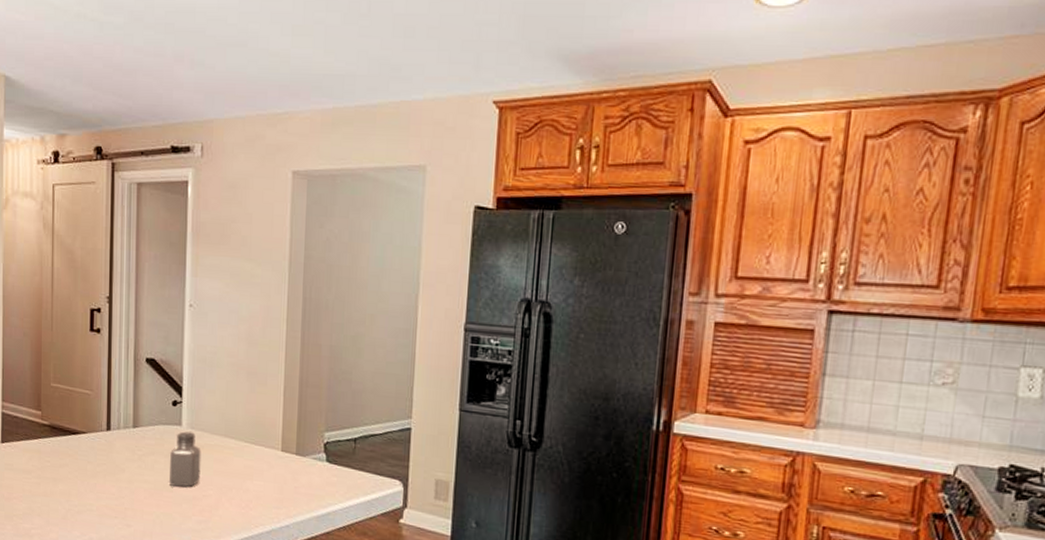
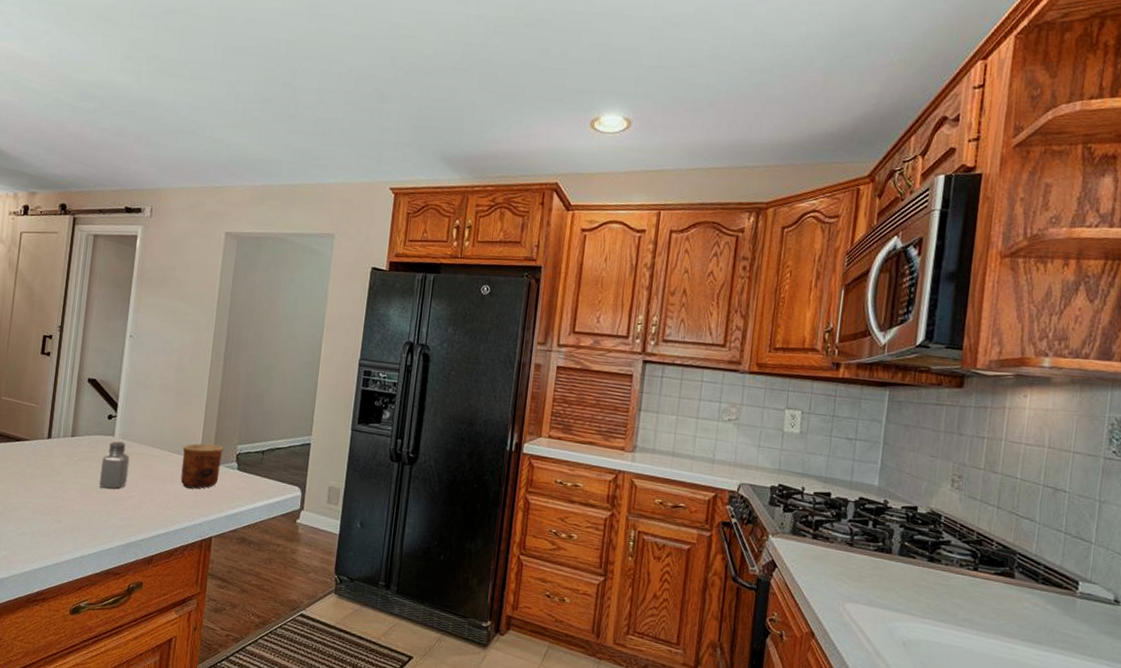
cup: none [261,431,308,486] -> present [180,443,223,489]

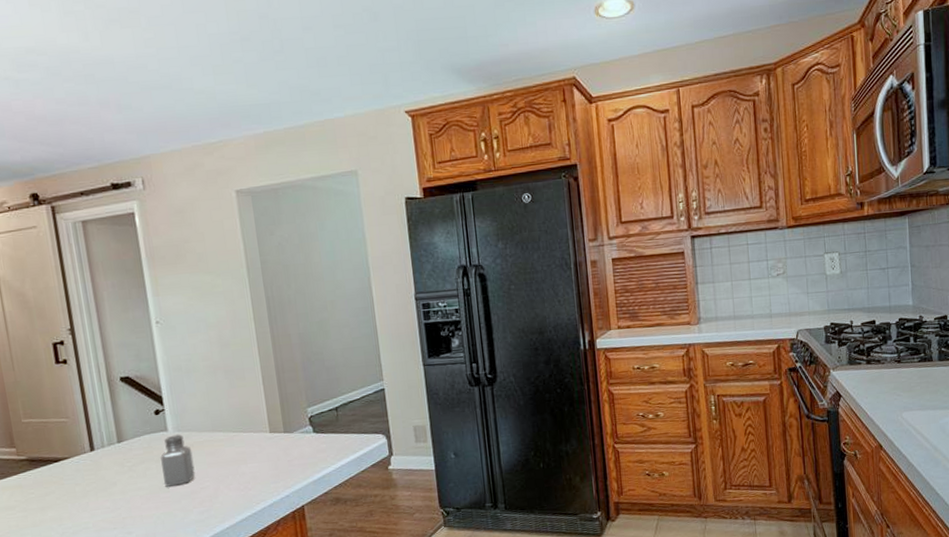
cup: present [180,443,223,489] -> none [248,413,296,464]

